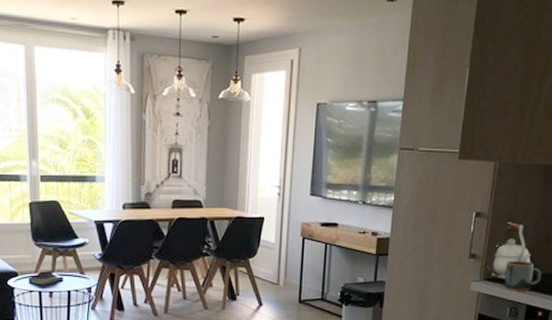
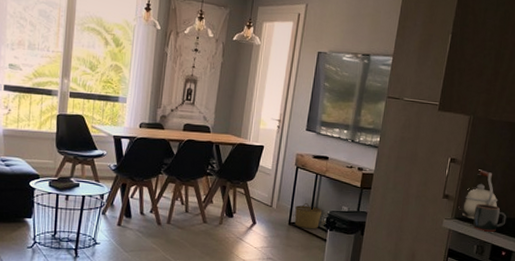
basket: none [305,278,336,306] -> present [294,203,323,229]

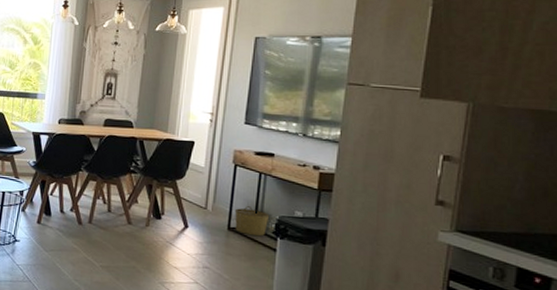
kettle: present [458,169,498,220] -> none [460,169,522,234]
mug: present [473,203,507,232] -> none [485,213,538,251]

